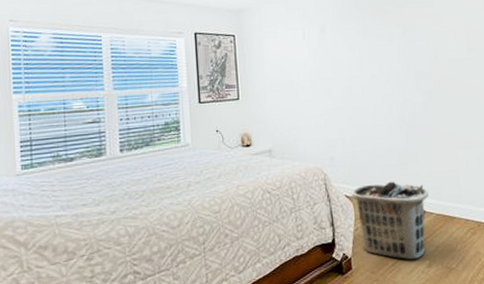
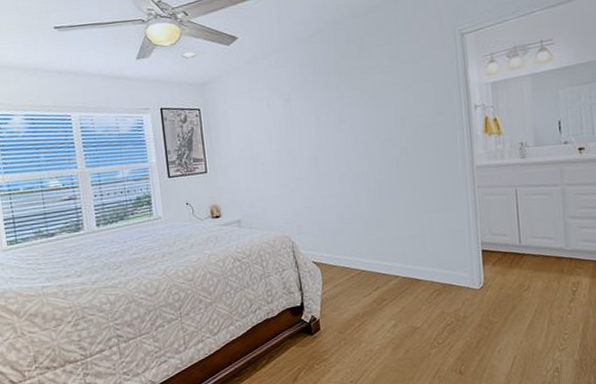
clothes hamper: present [351,181,429,260] -> none [318,247,395,320]

